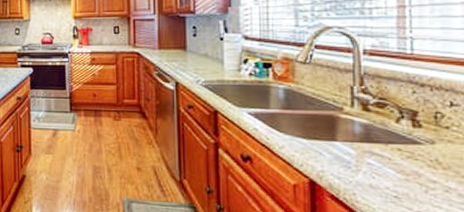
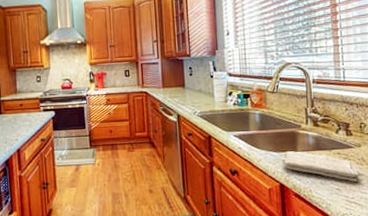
washcloth: none [316,140,432,192] -> present [283,151,360,183]

